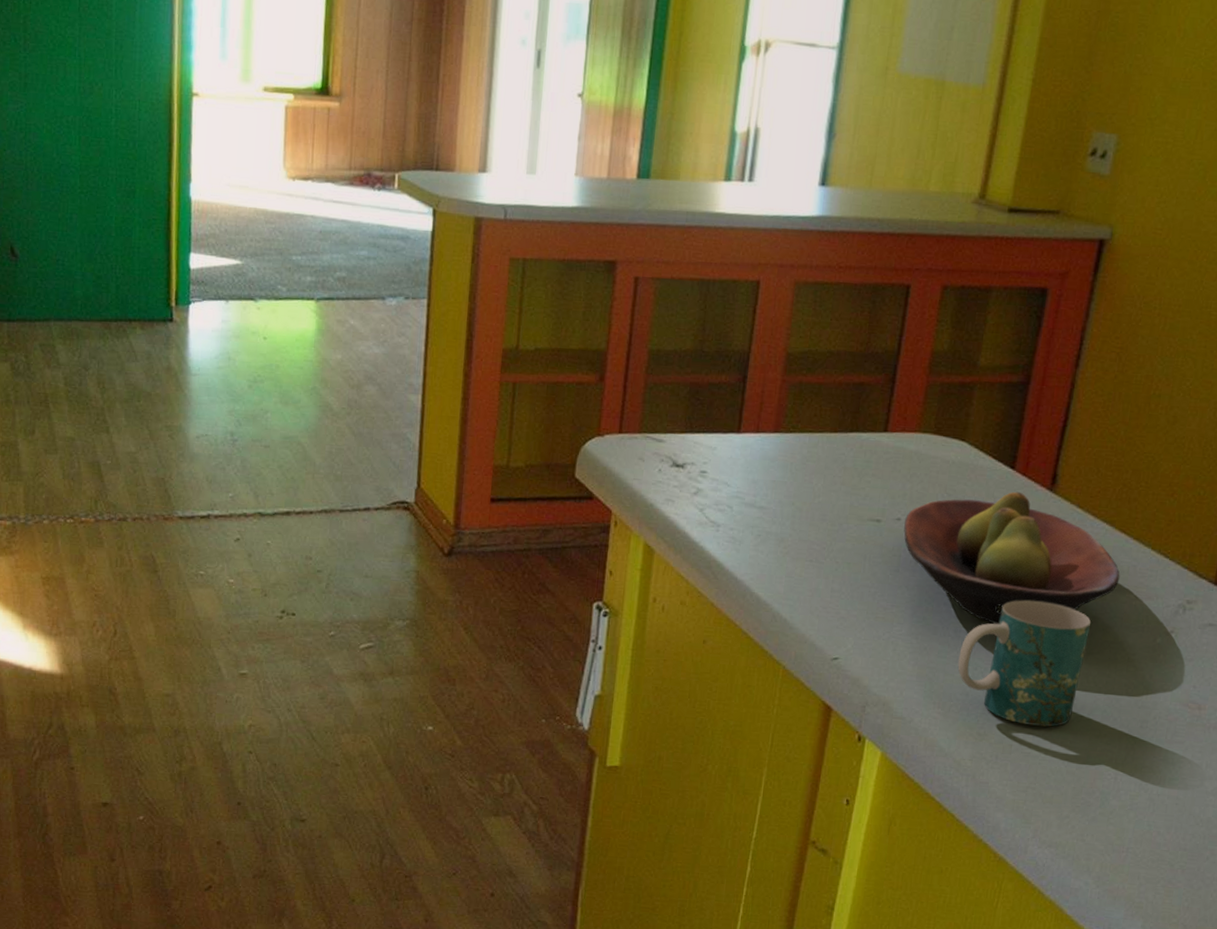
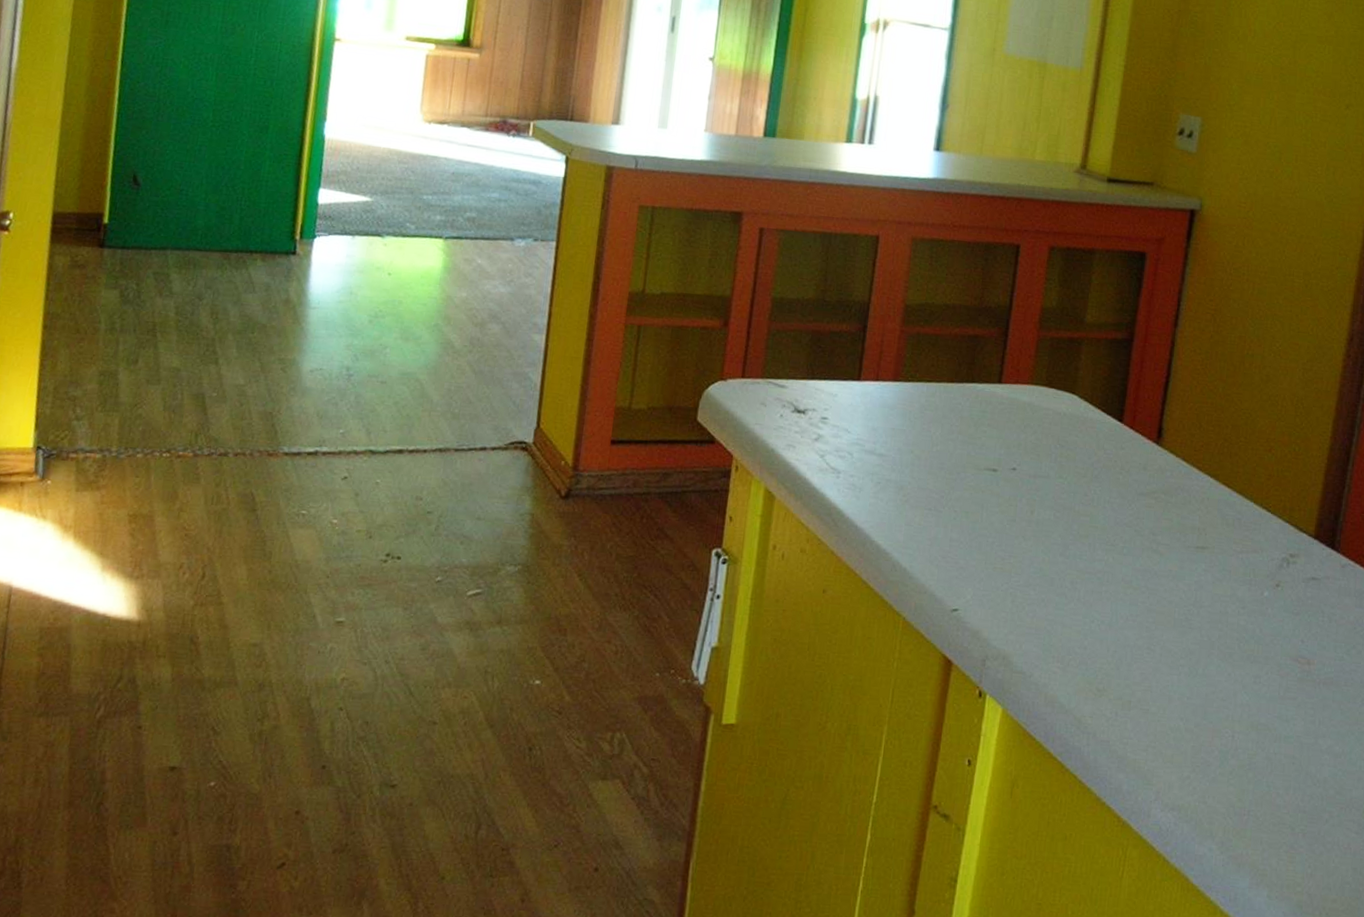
fruit bowl: present [904,491,1120,625] -> none [1019,444,1226,577]
mug: present [957,600,1092,727] -> none [1075,552,1202,682]

